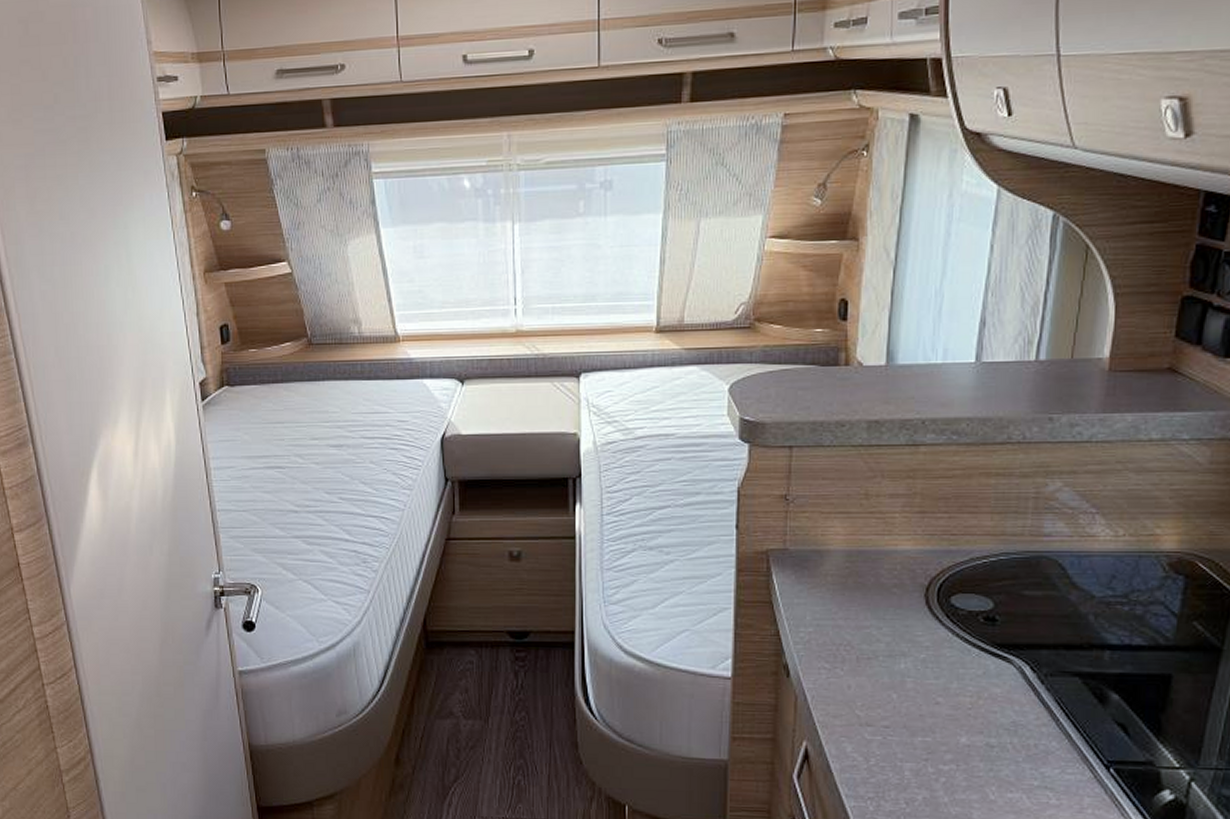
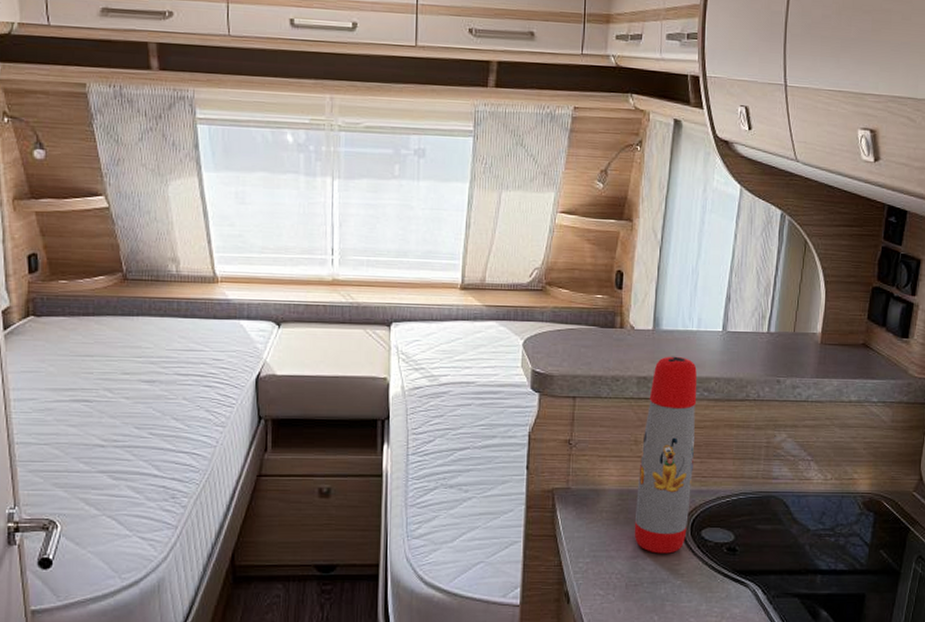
water bottle: none [866,394,944,623] -> present [634,356,697,554]

